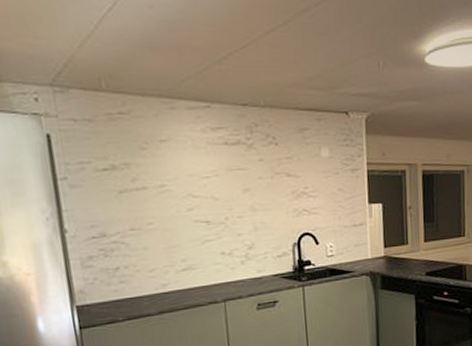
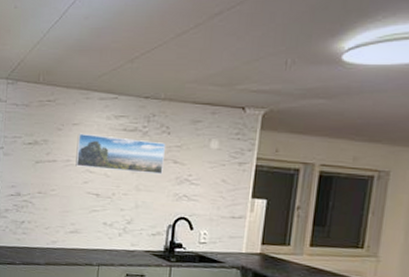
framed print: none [168,151,277,192] -> present [75,133,165,175]

